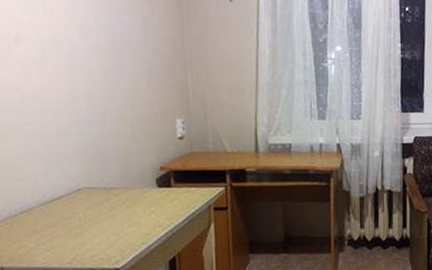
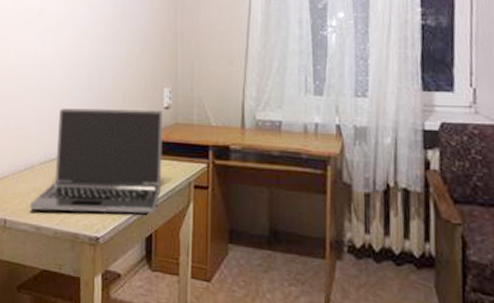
laptop: none [31,141,181,253] -> present [29,108,163,214]

